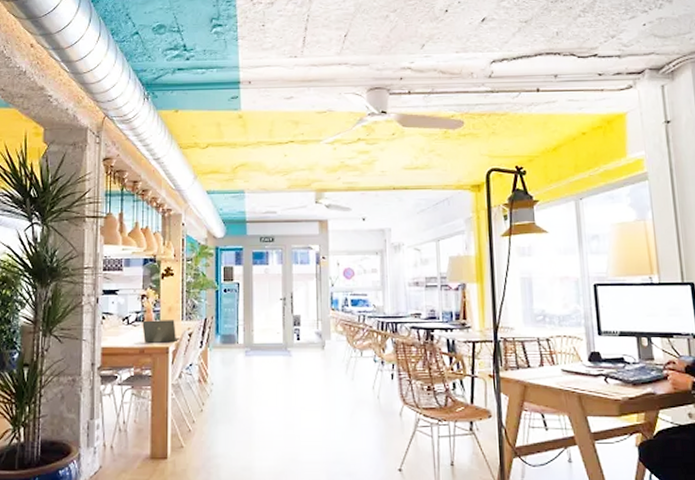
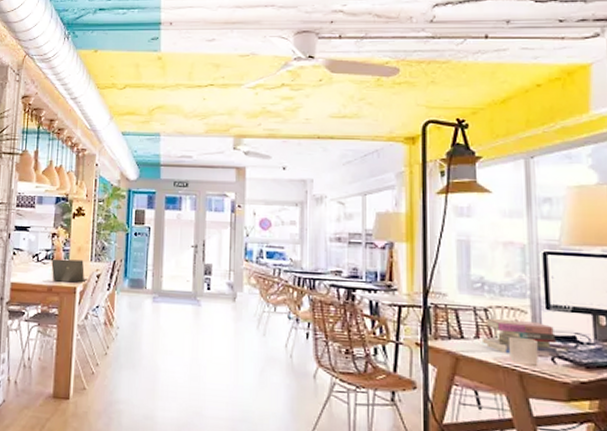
books: none [545,348,610,379] -> present [481,319,558,358]
mug: none [567,362,594,387] -> present [507,336,538,366]

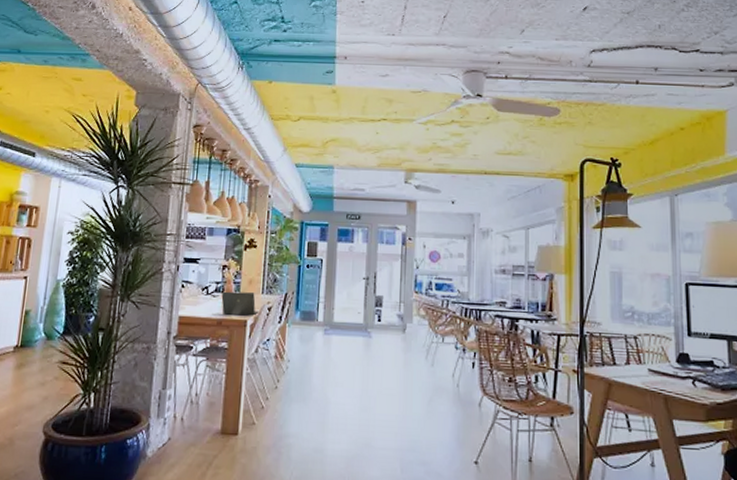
books: present [481,319,558,358] -> none [631,346,698,381]
mug: present [507,336,538,366] -> none [654,362,681,389]

